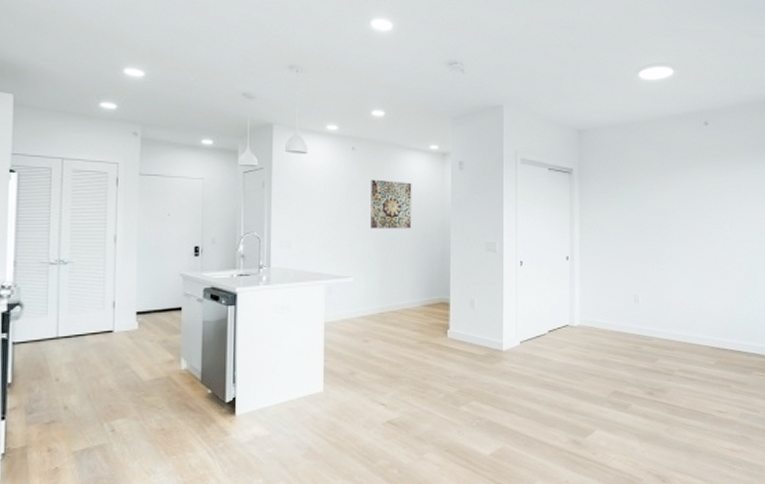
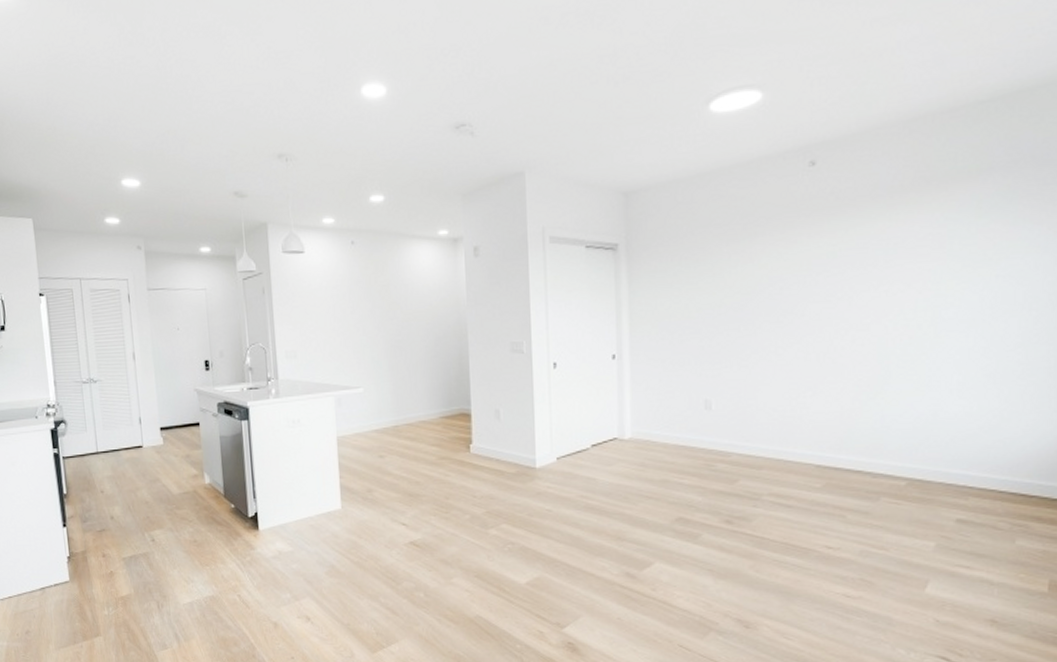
wall art: present [370,179,412,229] -> none [374,276,423,333]

